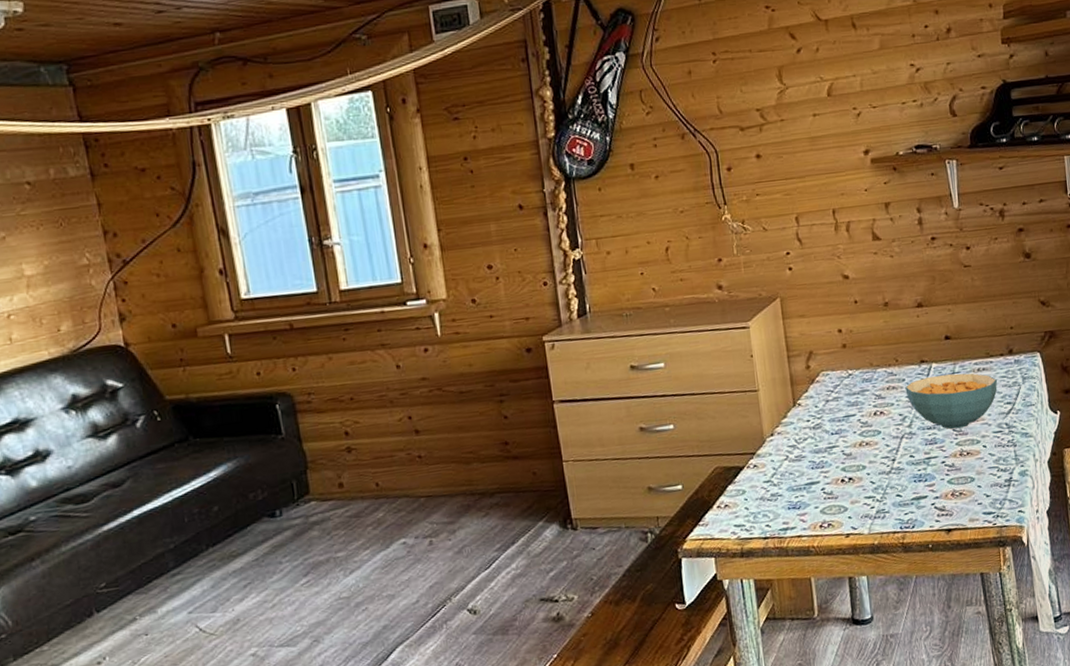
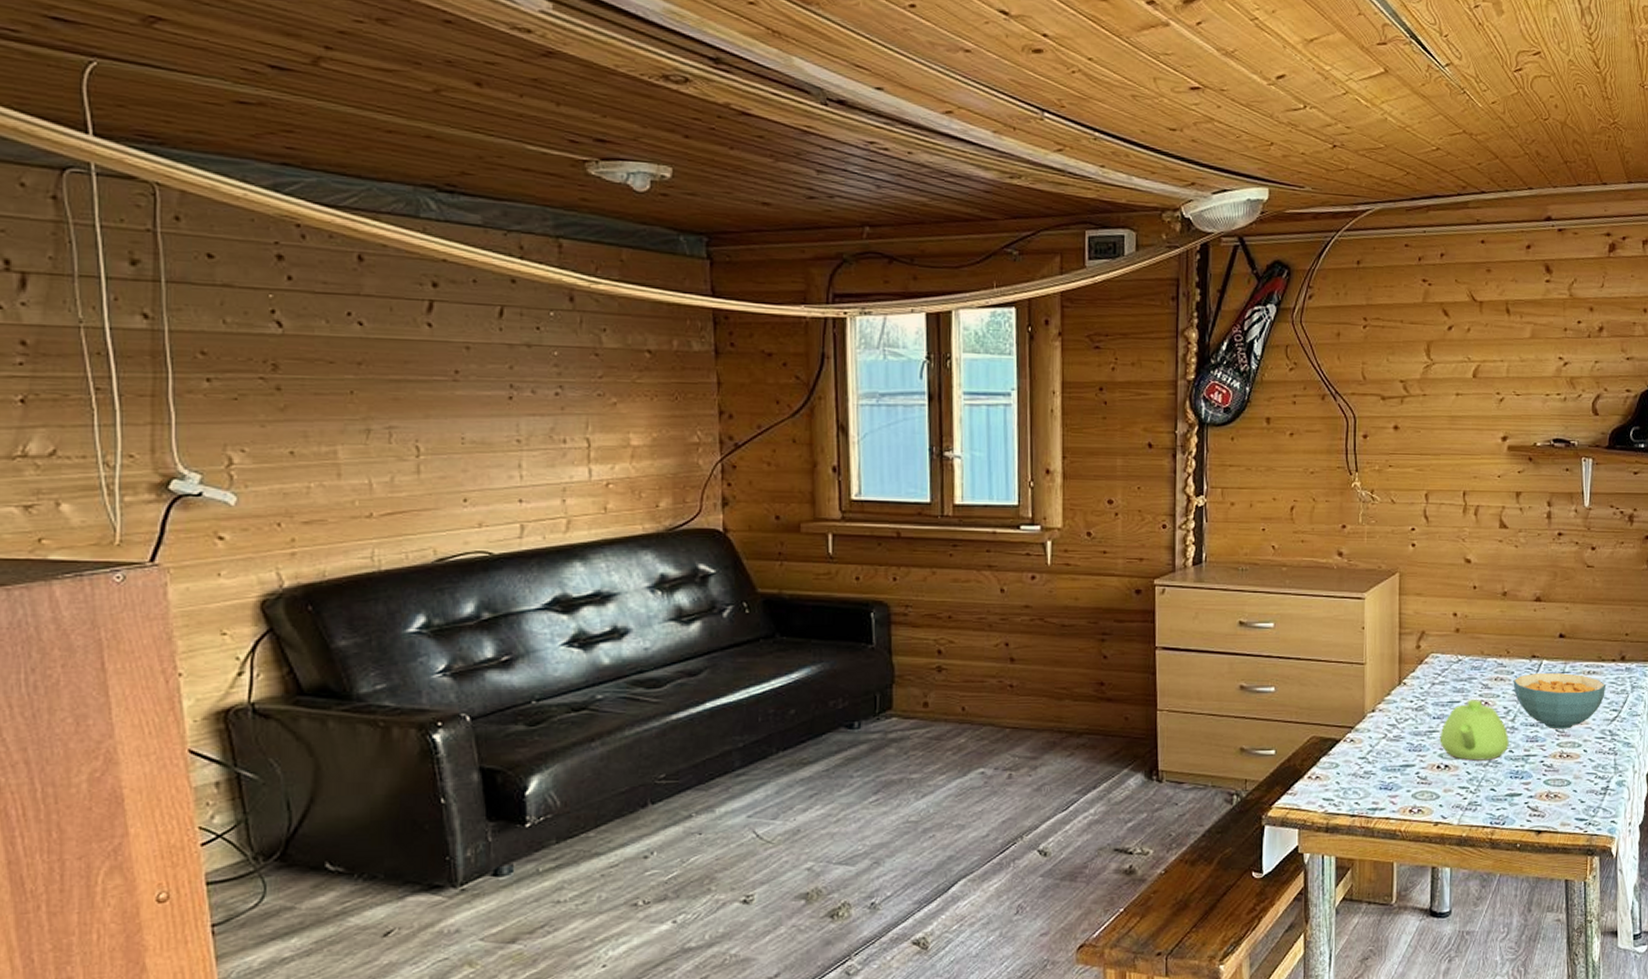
teapot: none [840,410,909,471] -> present [1439,700,1509,761]

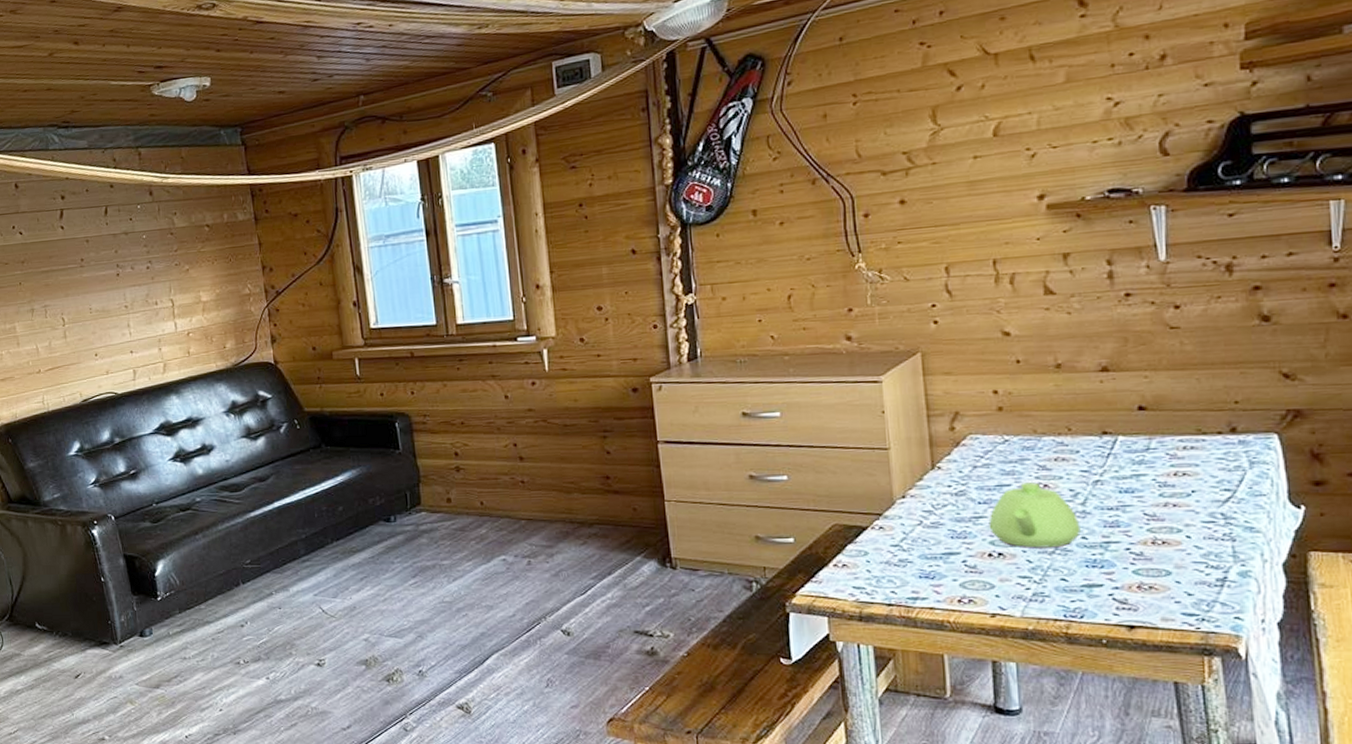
cereal bowl: present [1513,672,1605,730] -> none [1079,450,1211,513]

